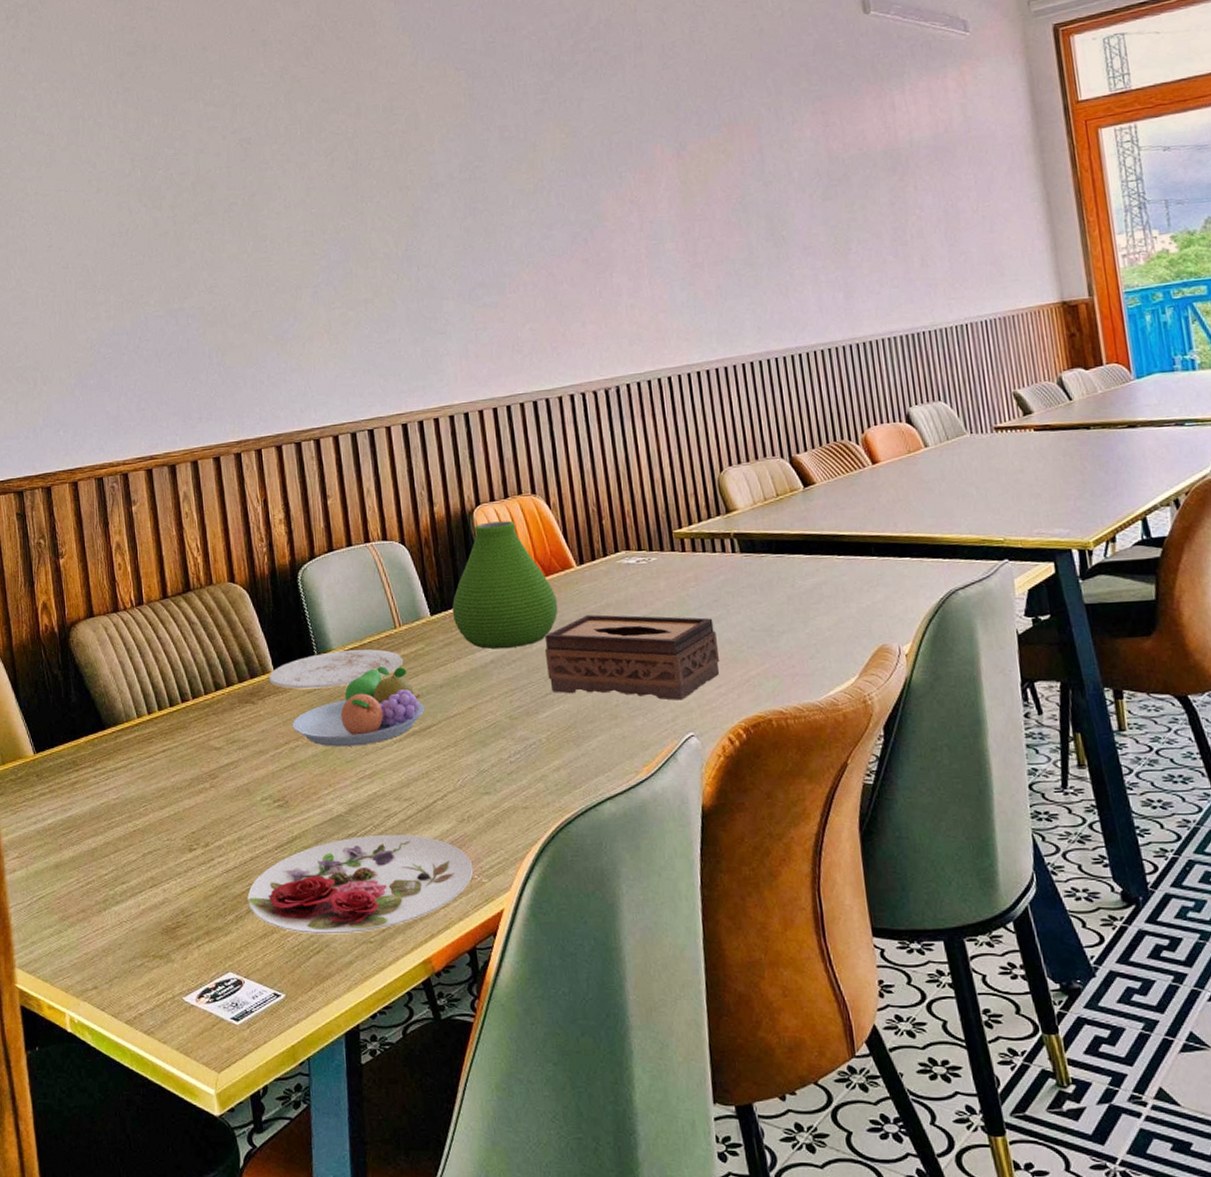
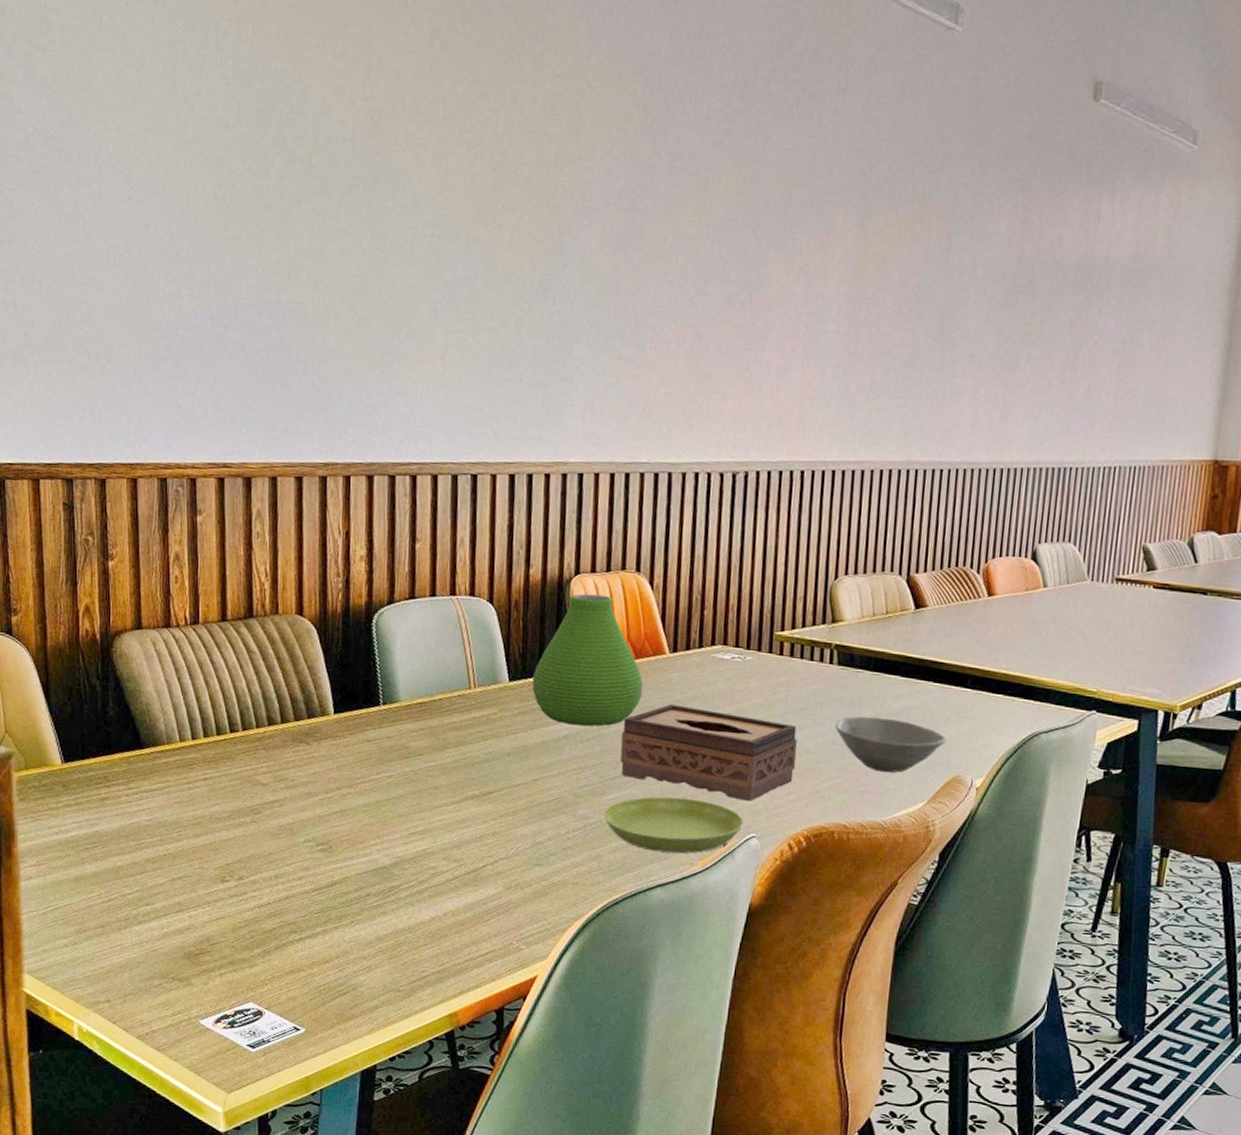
plate: present [247,834,474,935] -> none [277,889,513,981]
plate: present [268,649,404,689] -> none [327,703,474,740]
fruit bowl: present [293,666,425,747] -> none [347,725,488,802]
saucer: none [541,705,680,765] -> present [603,796,744,854]
bowl: none [750,597,864,653] -> present [834,716,947,773]

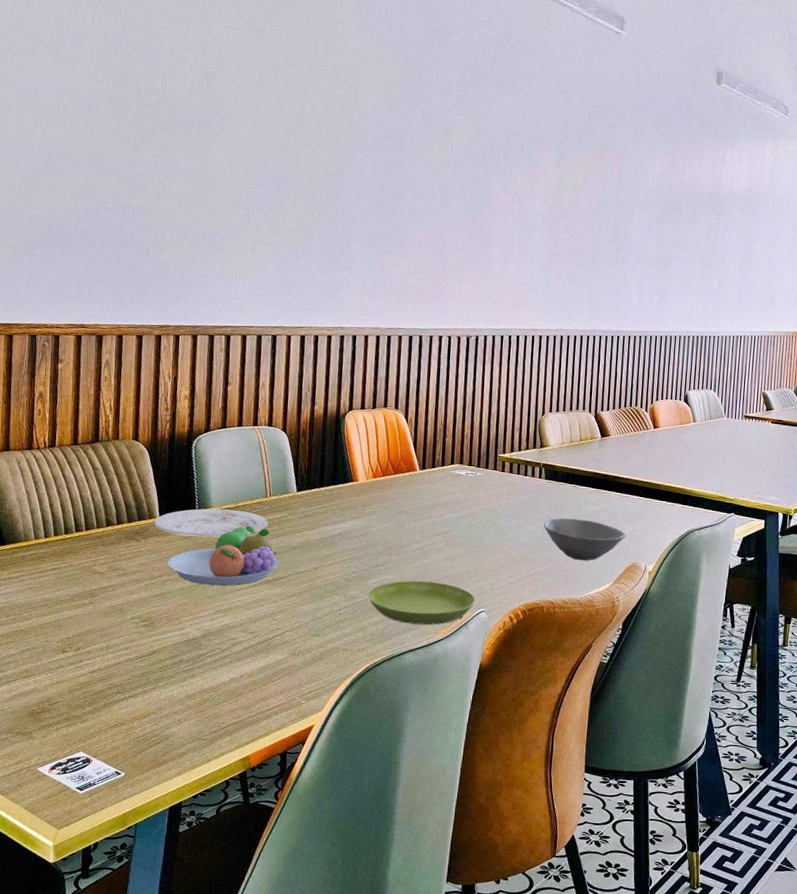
plate: none [327,703,474,740] -> present [153,508,269,537]
fruit bowl: none [347,725,488,802] -> present [168,526,279,586]
vase: present [532,594,643,727] -> none [314,425,400,526]
tissue box: present [620,703,797,801] -> none [381,508,515,584]

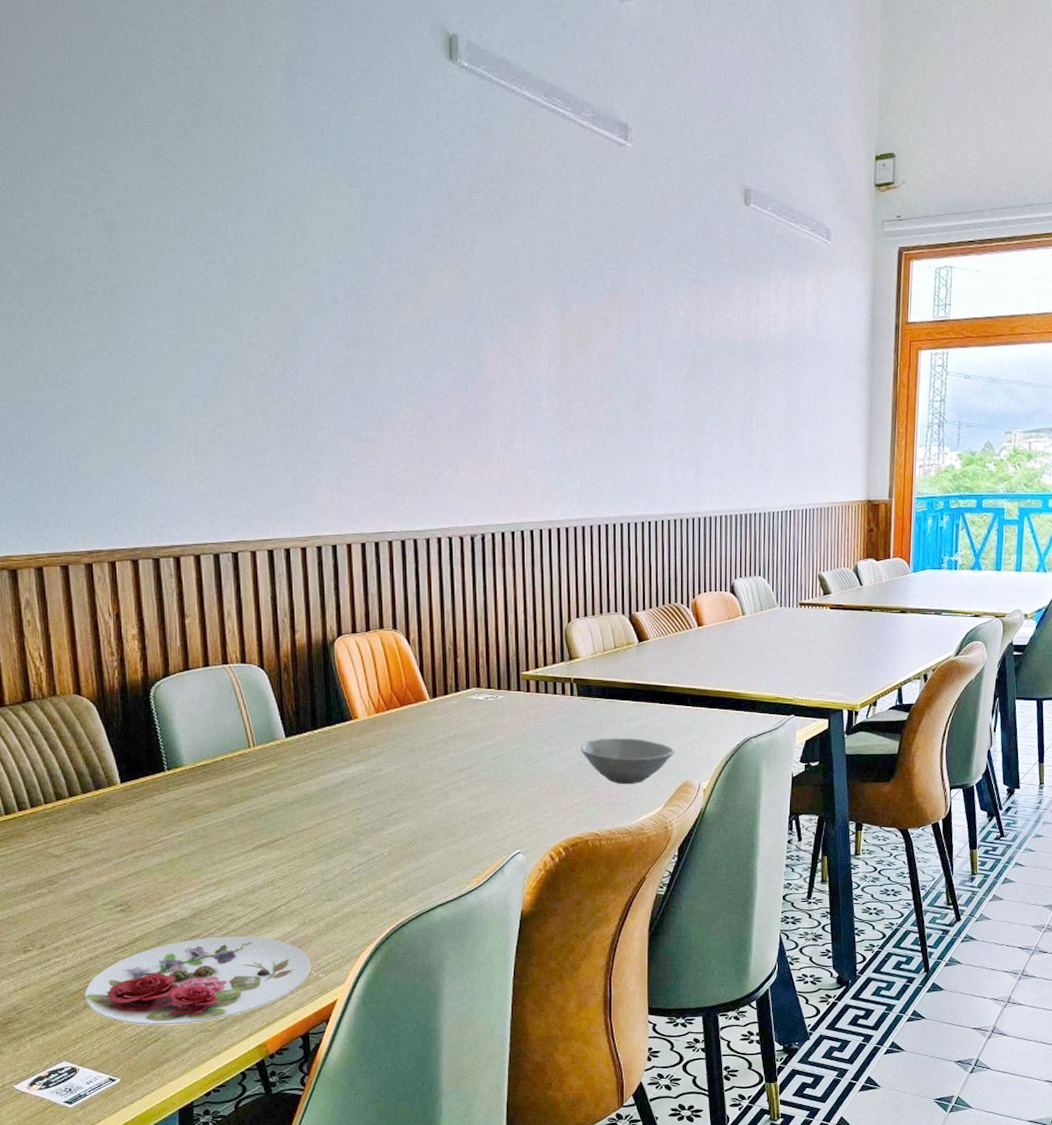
plate: none [106,656,296,731] -> present [85,935,311,1026]
plate: present [153,508,269,537] -> none [114,766,256,802]
fruit bowl: present [168,526,279,586] -> none [139,783,274,857]
saucer: present [368,580,475,625] -> none [384,825,509,876]

